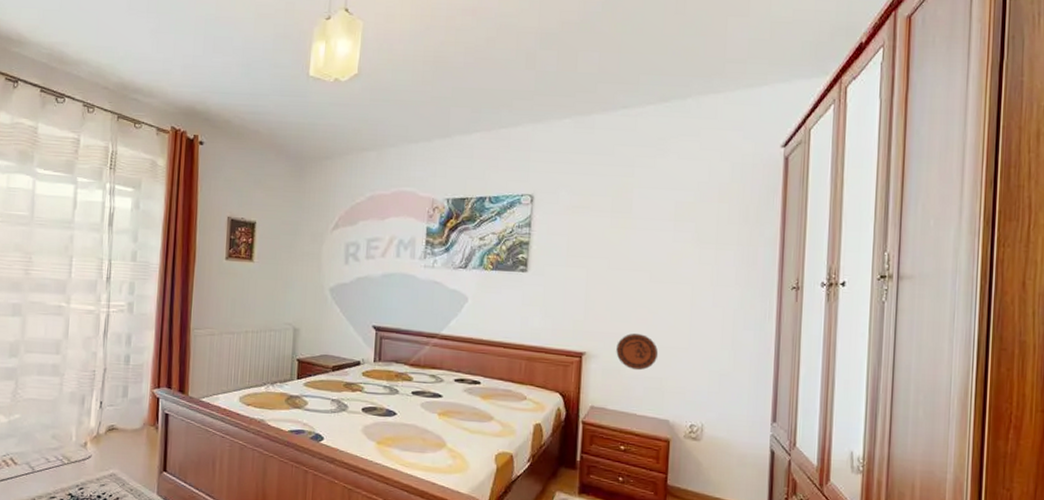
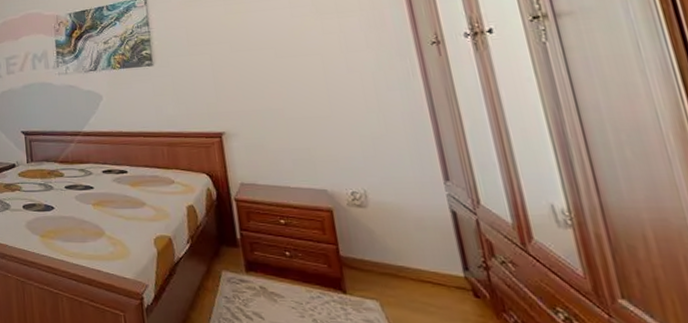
decorative plate: present [616,333,659,371] -> none [255,108,301,144]

